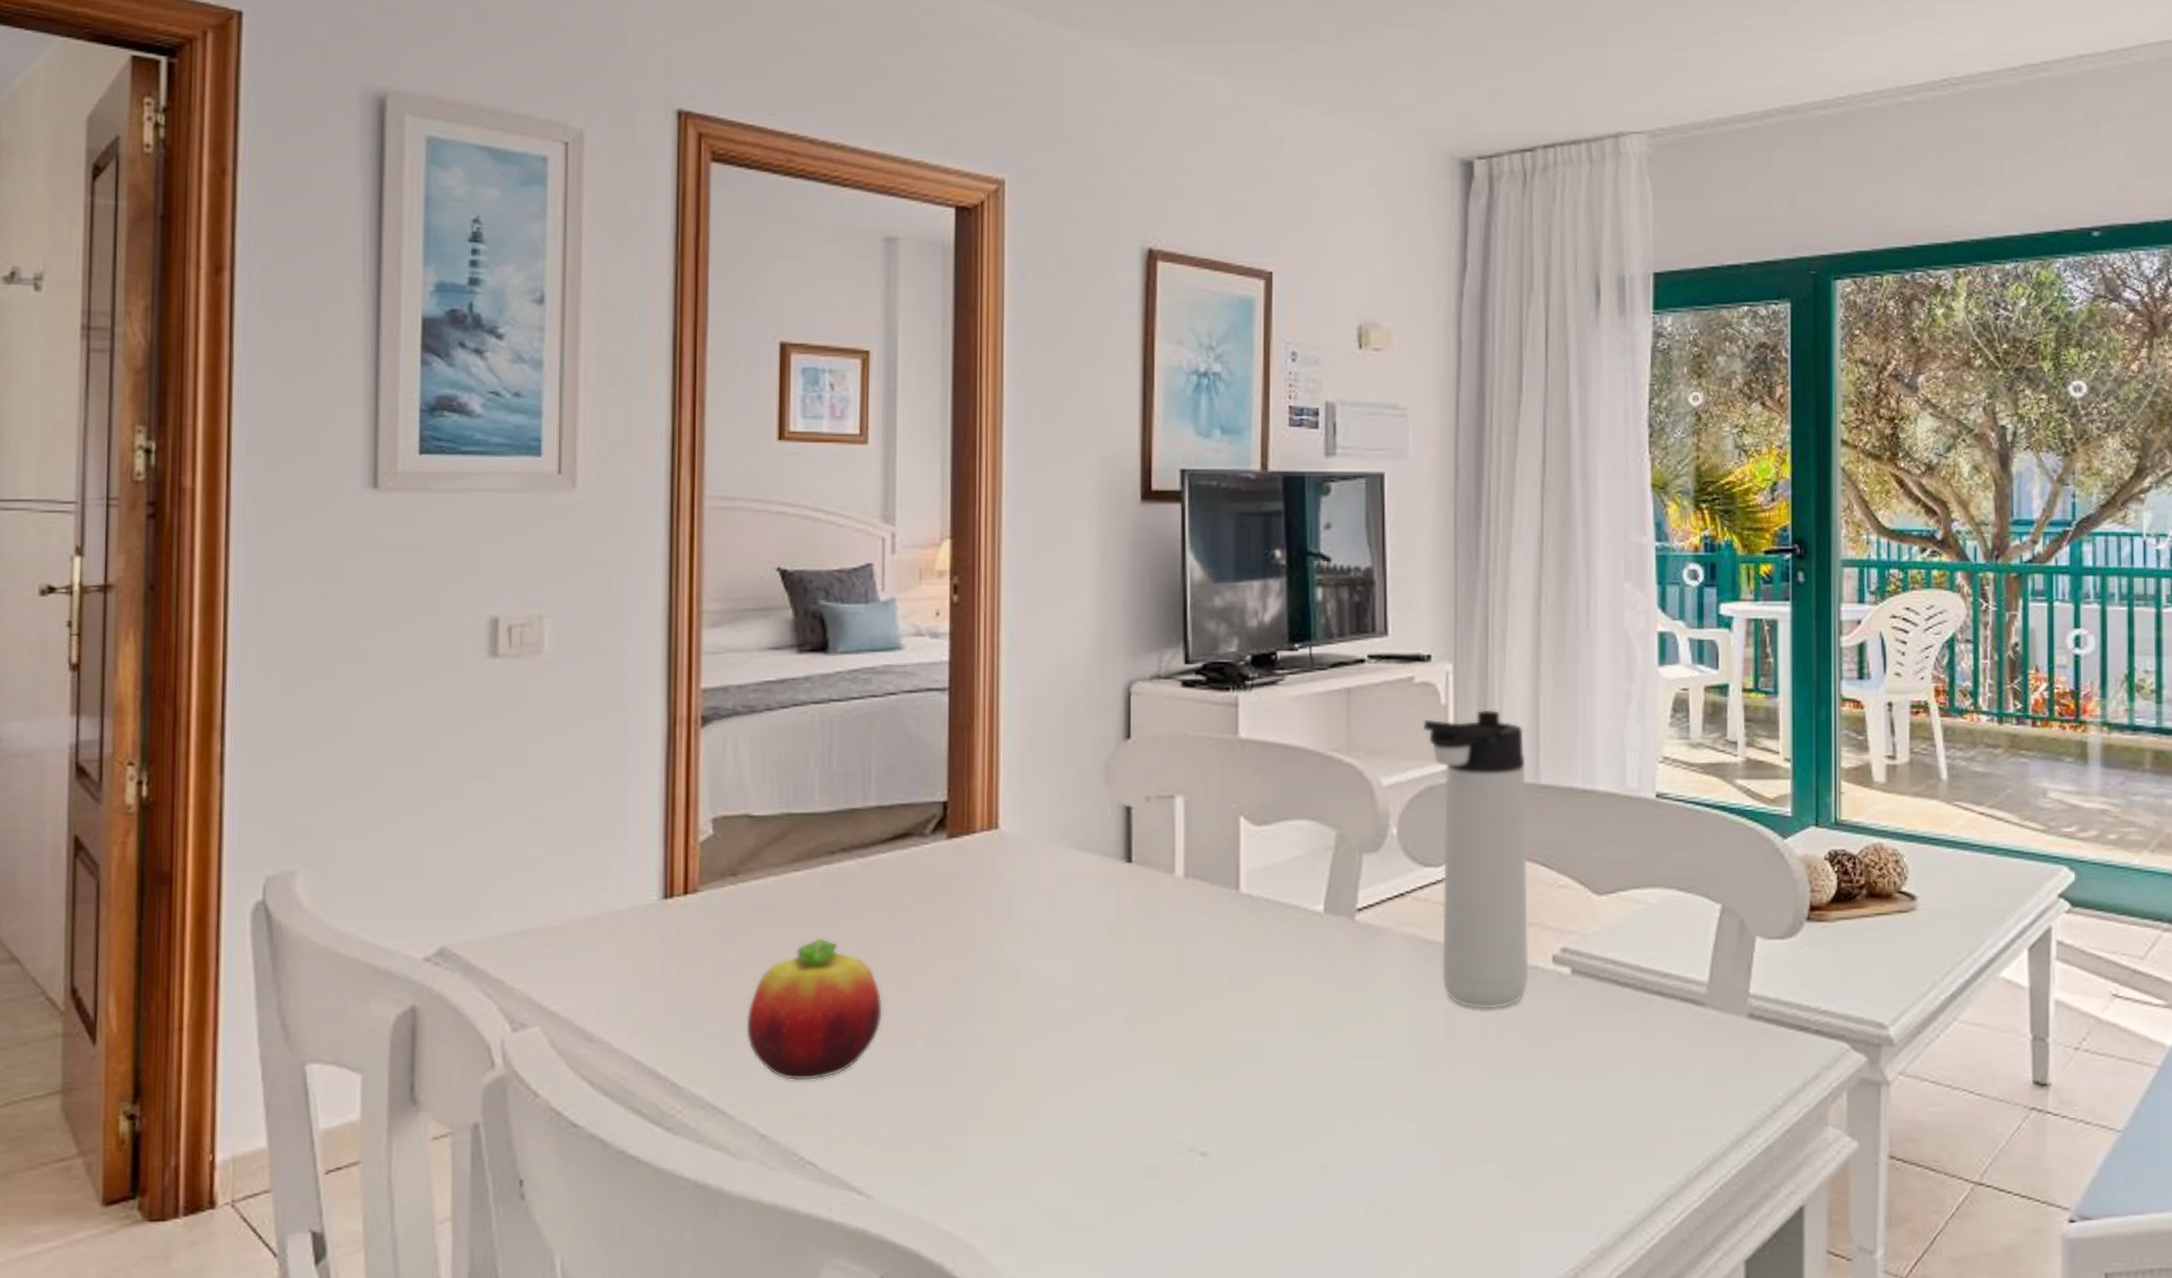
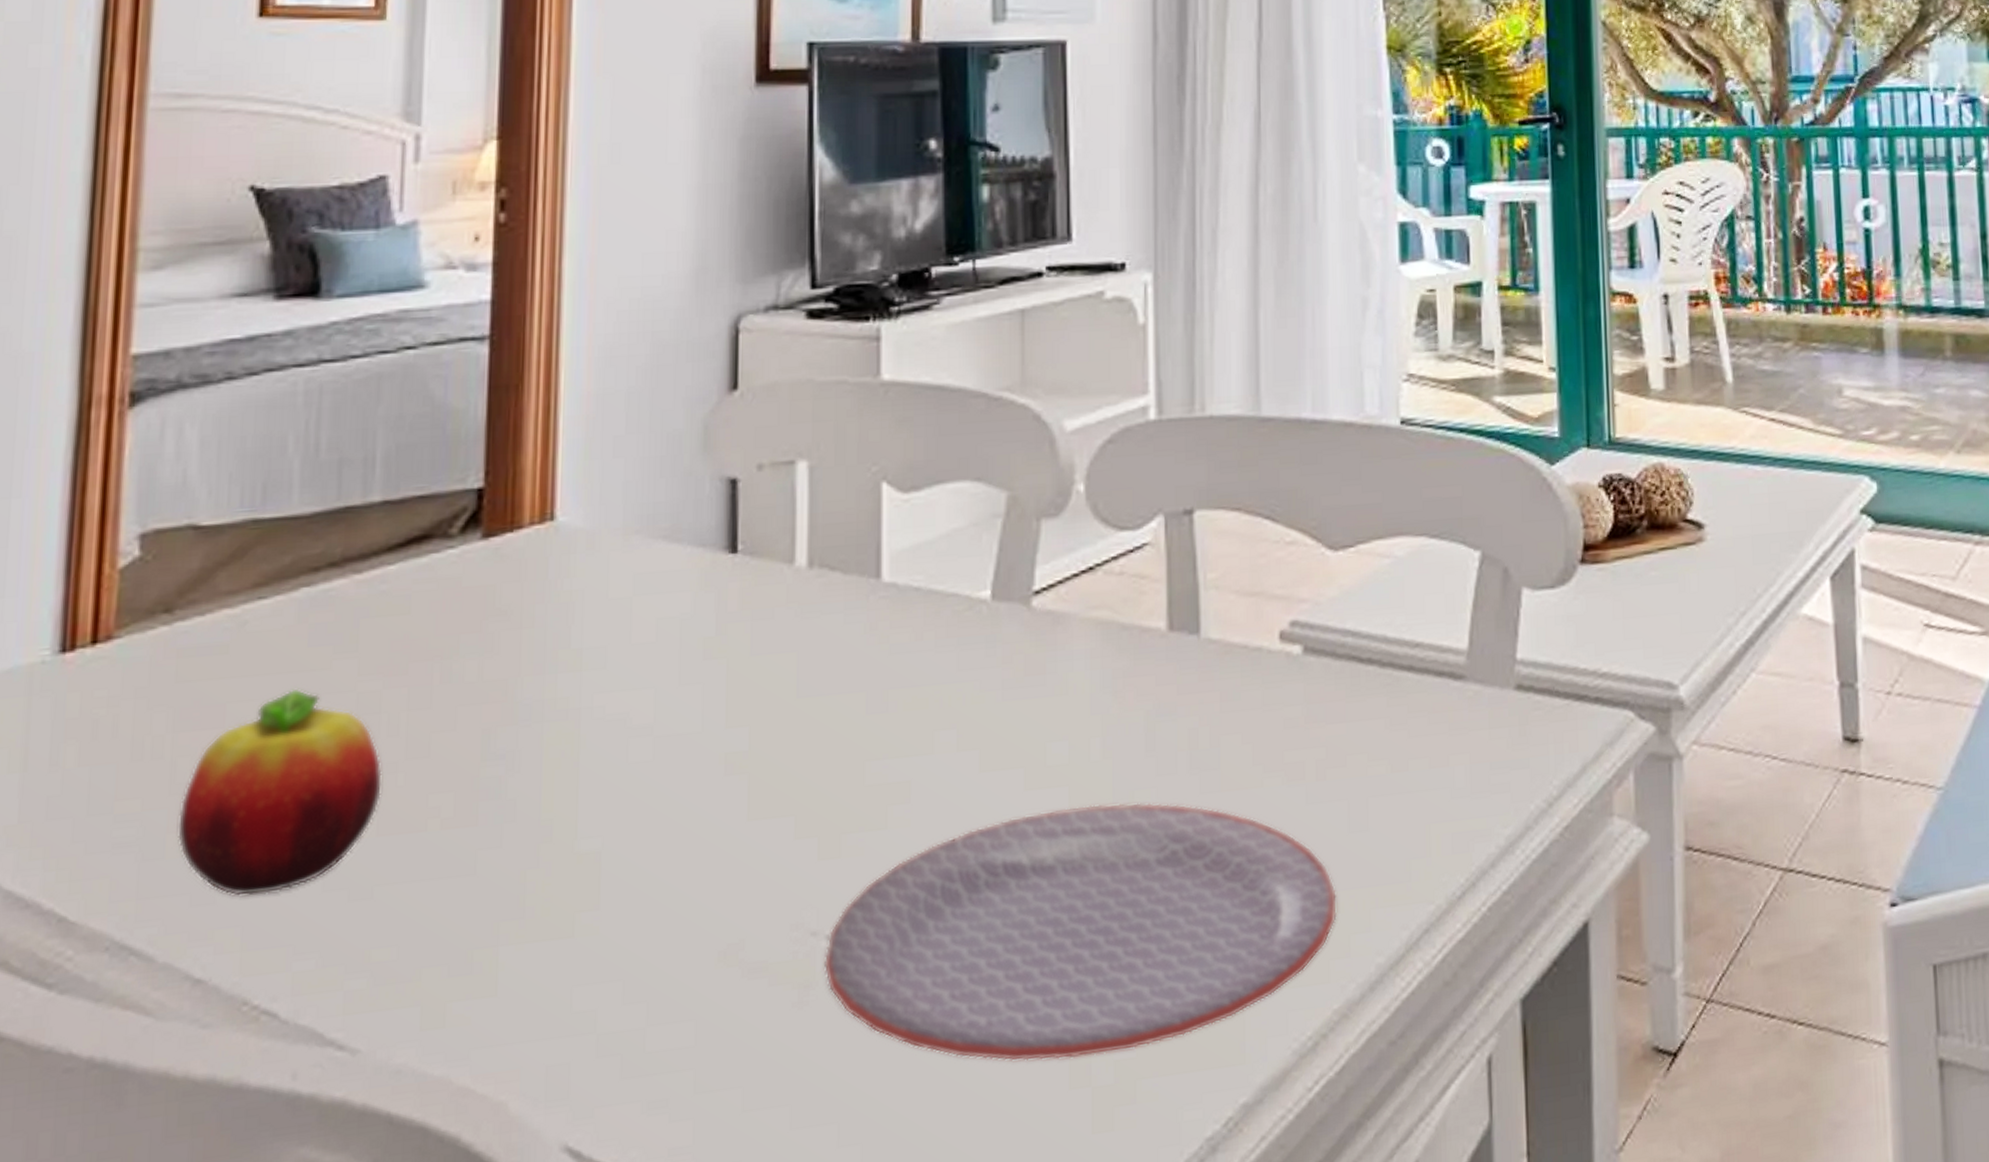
plate: none [1198,1076,1596,1263] -> present [823,802,1338,1062]
thermos bottle: present [1423,709,1529,1009] -> none [1116,327,1251,709]

